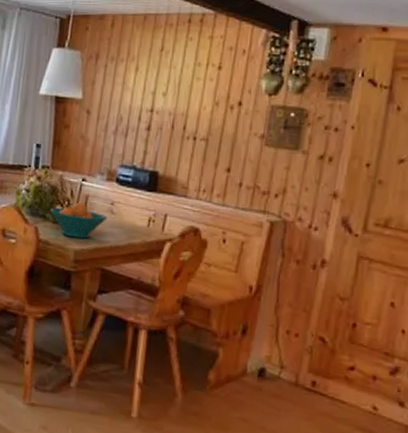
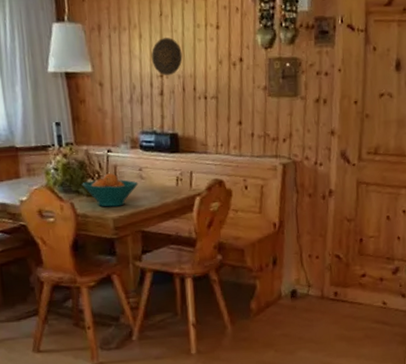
decorative plate: none [144,73,178,112] -> present [151,38,183,76]

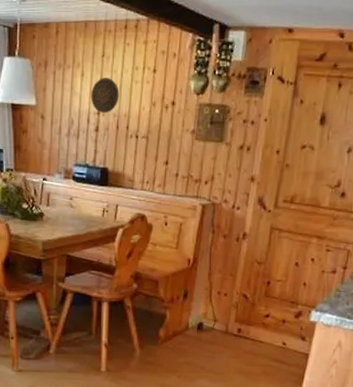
fruit bowl: present [82,173,139,207] -> none [17,200,68,231]

